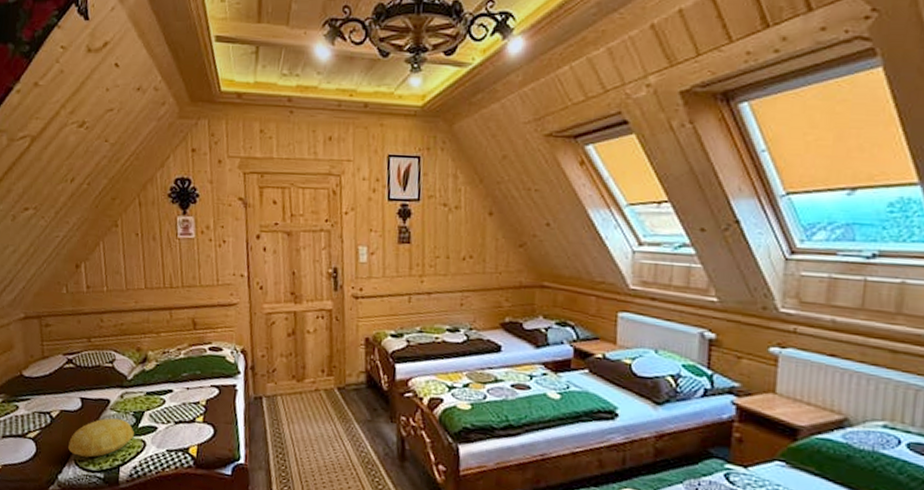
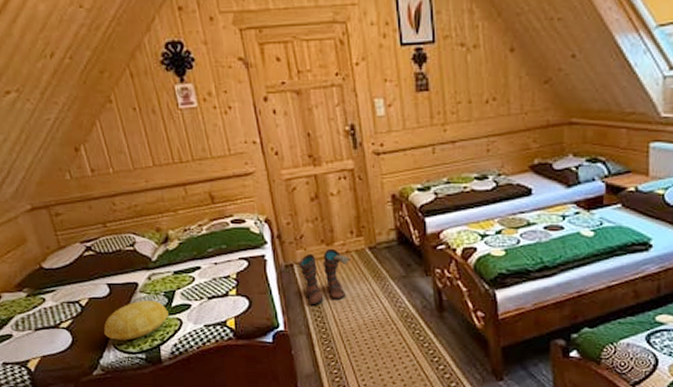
boots: none [267,384,318,441] -> present [298,248,350,306]

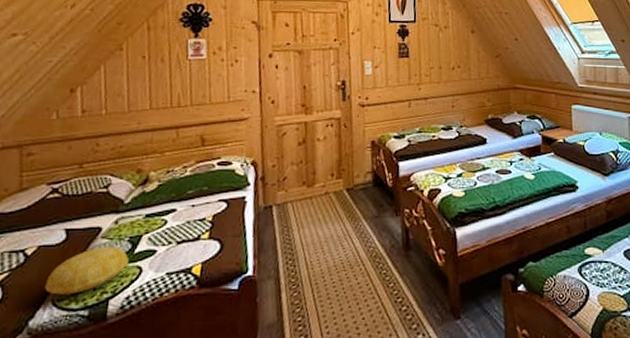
boots: present [298,248,350,306] -> none [277,190,328,248]

